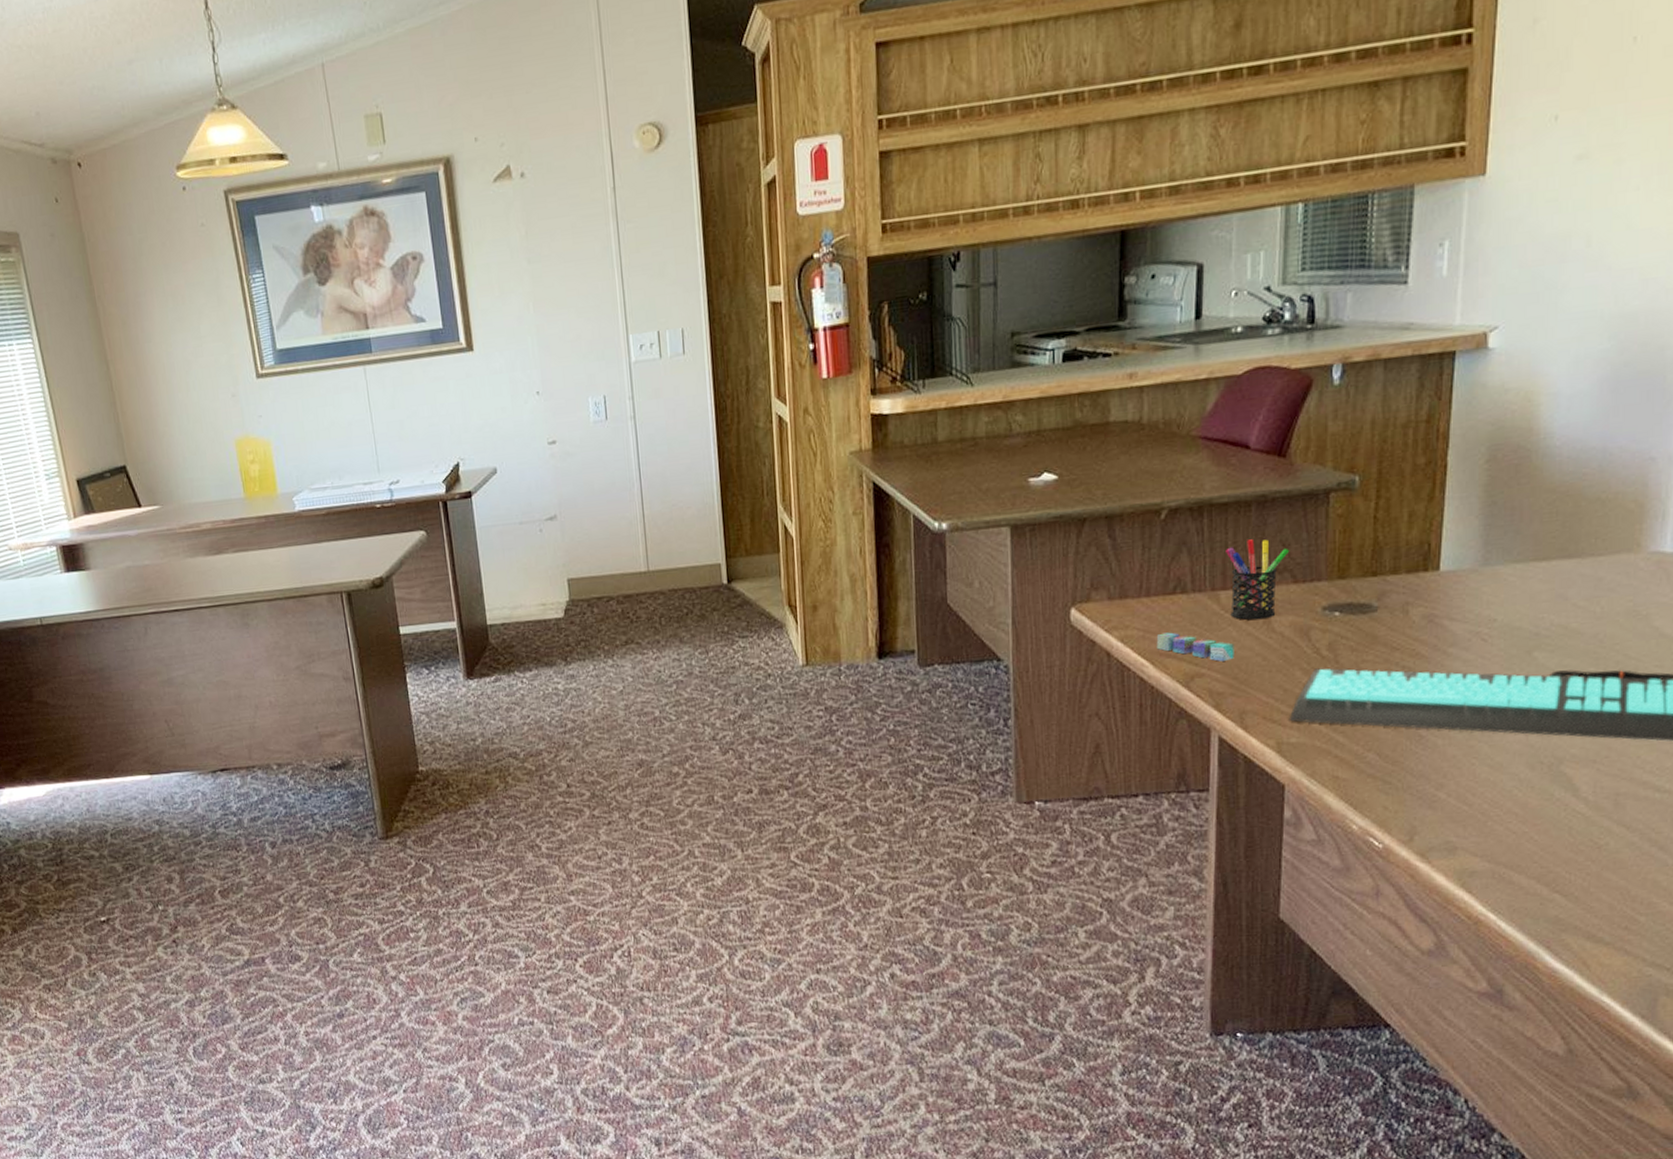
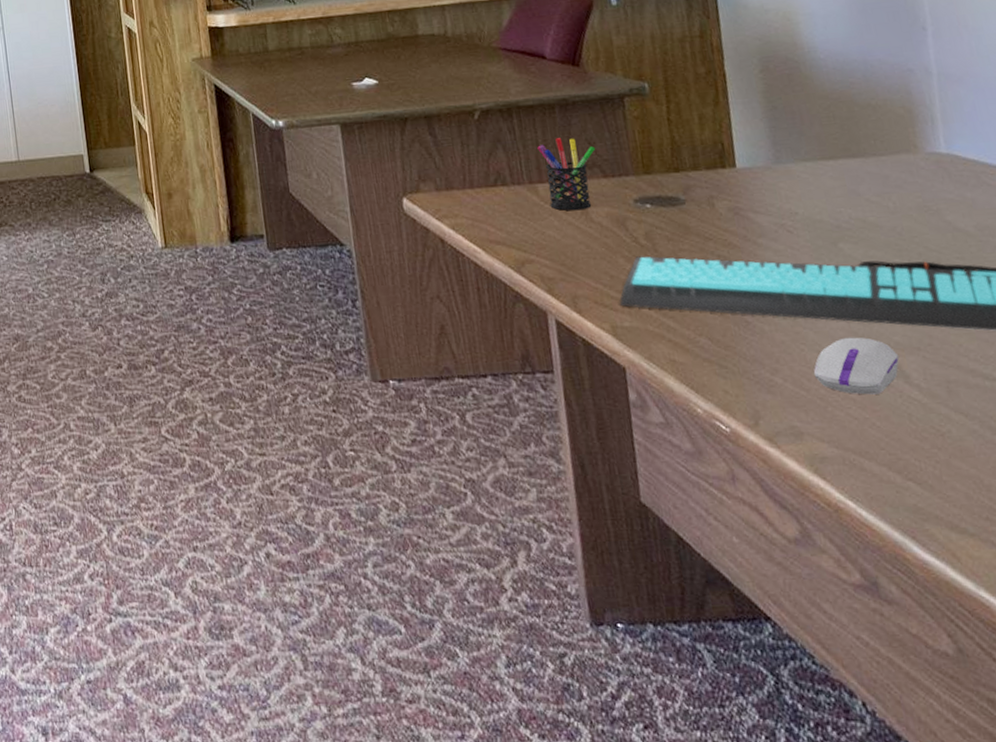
sticky notes: present [1156,632,1234,661] -> none [484,221,560,249]
computer mouse: none [1480,750,1573,809] -> present [813,337,900,395]

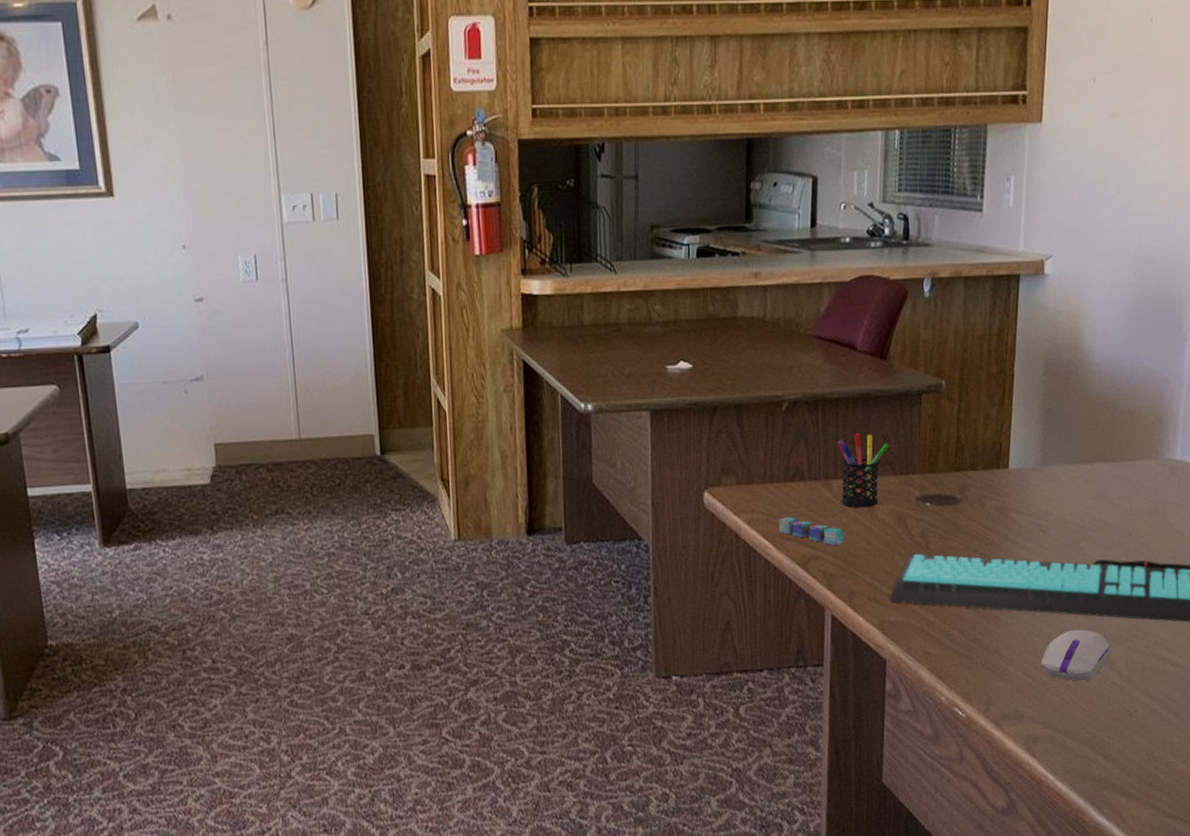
sticky notes: none [484,221,560,249] -> present [778,517,844,545]

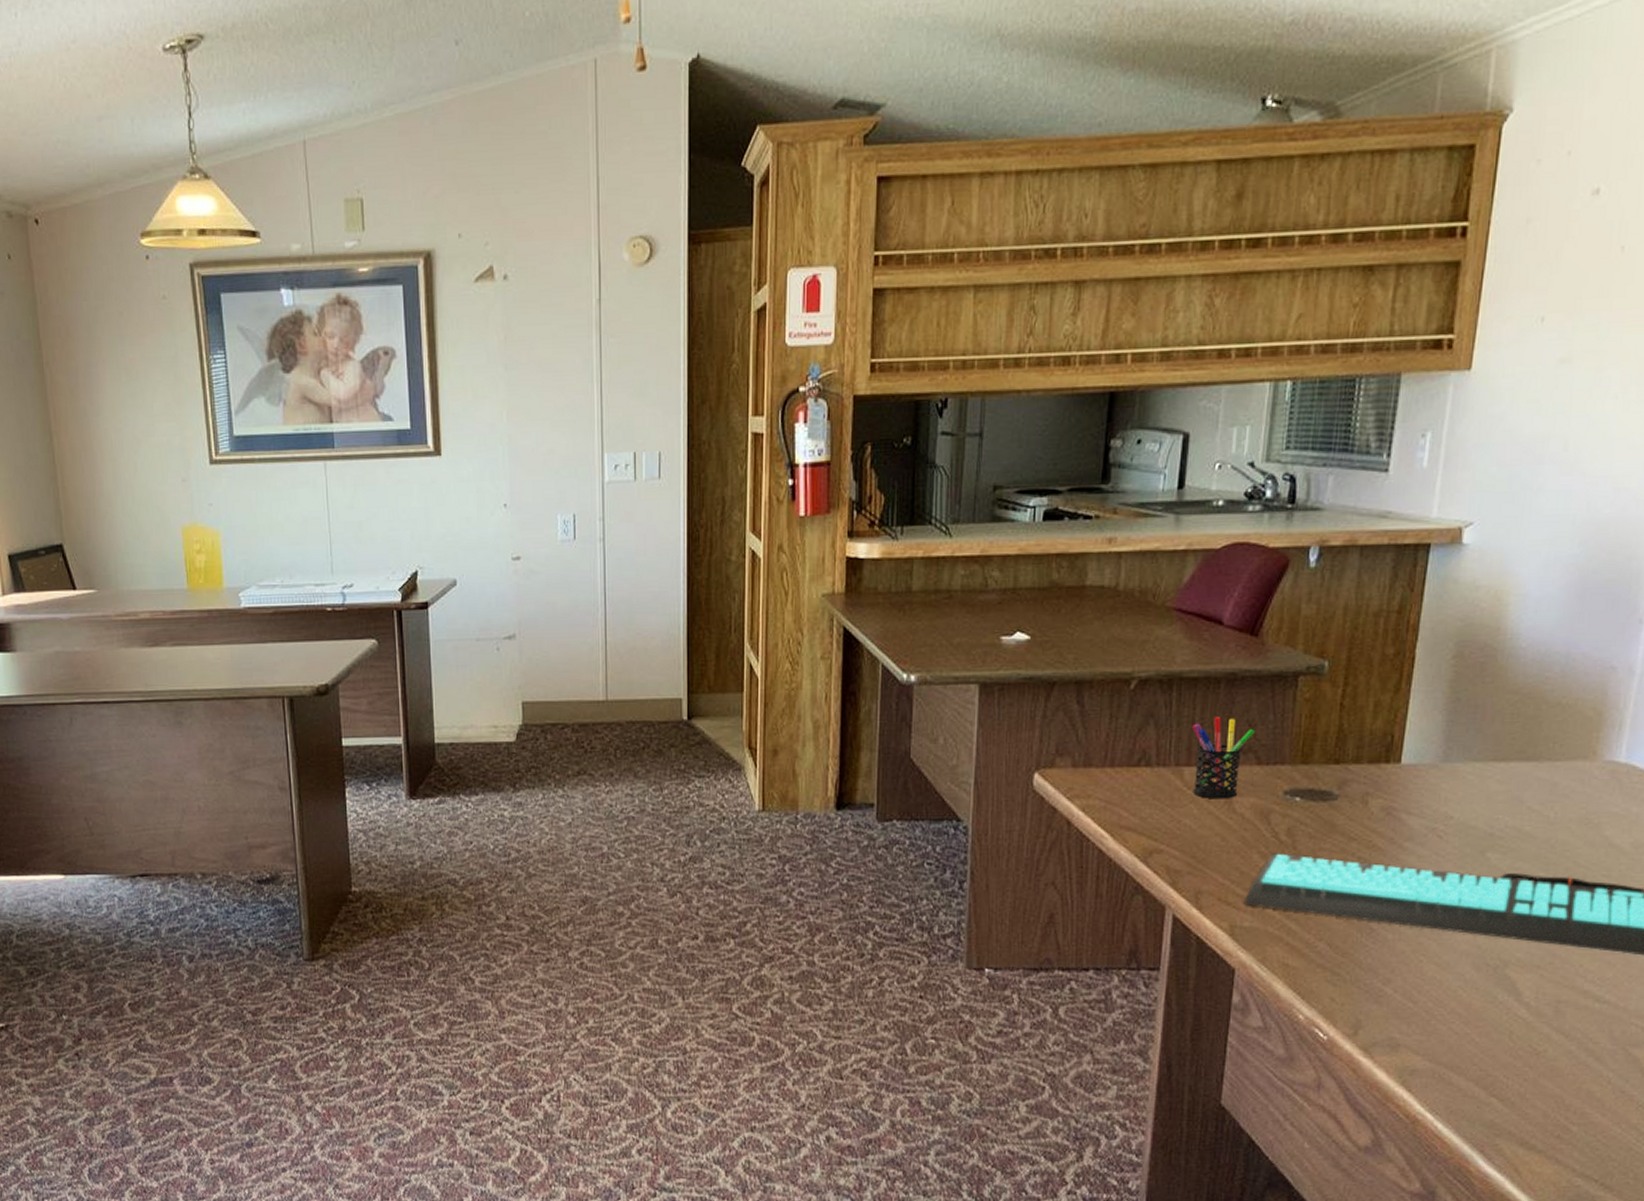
sticky notes: present [778,517,844,545] -> none [1117,805,1194,838]
computer mouse: present [1041,629,1110,681] -> none [1425,951,1517,1010]

